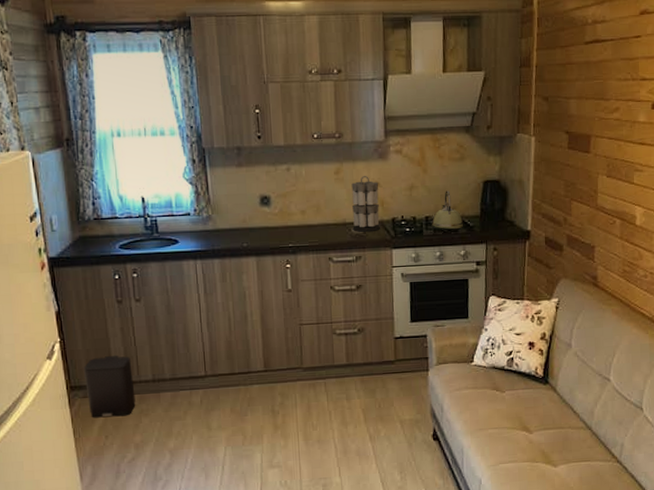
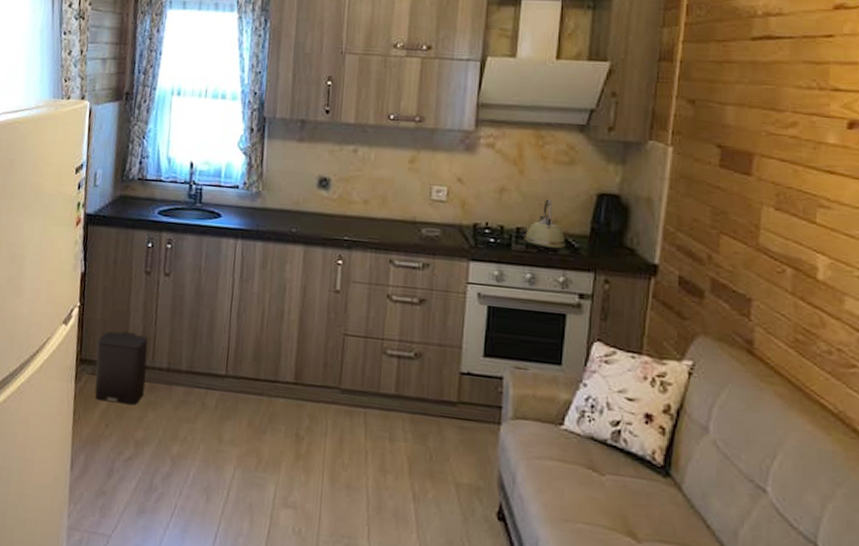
spice rack: present [351,176,380,232] -> none [423,169,462,237]

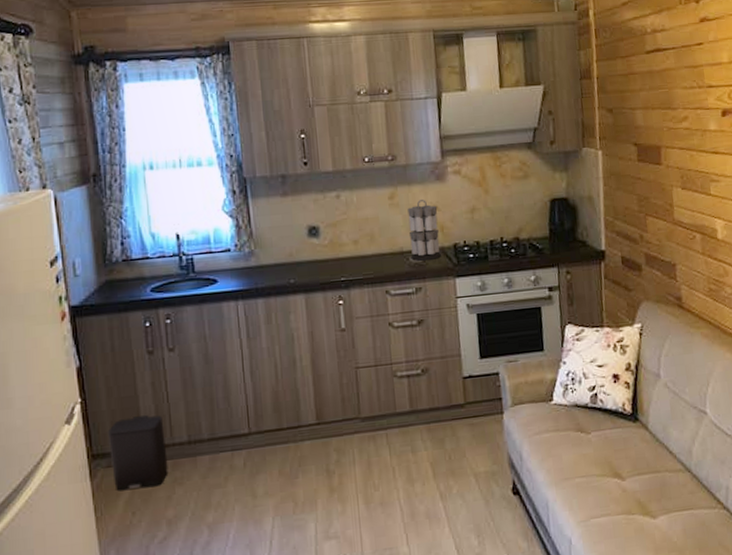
spice rack: none [423,169,462,237] -> present [407,200,441,261]
kettle: present [523,199,567,251] -> none [496,211,533,256]

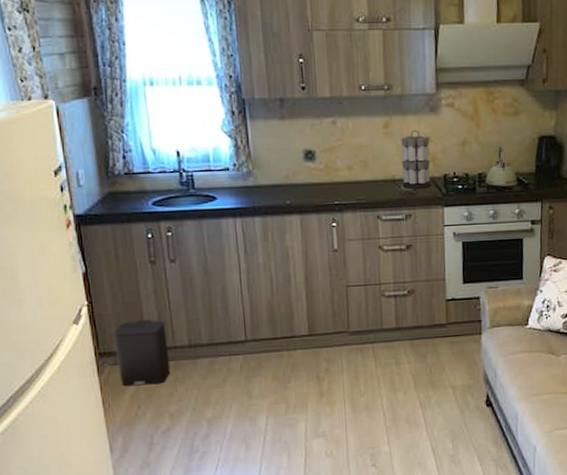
kettle: none [496,211,533,256] -> present [484,146,519,189]

